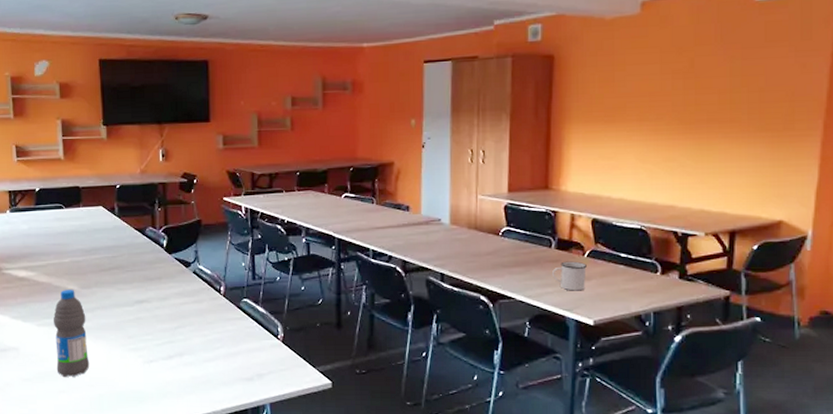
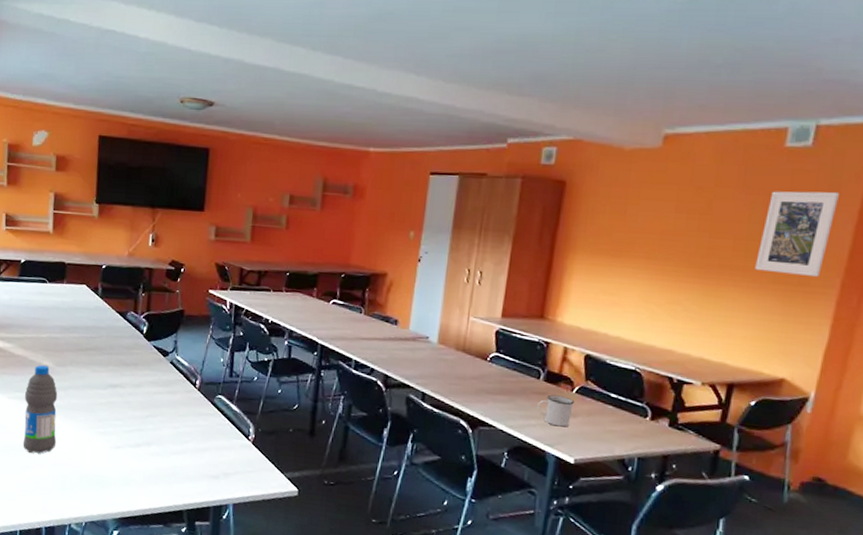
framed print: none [741,38,811,121] -> present [755,191,839,276]

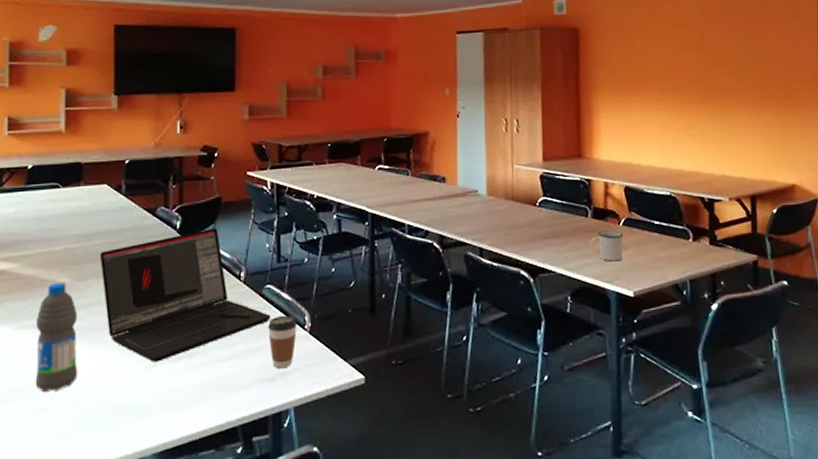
laptop: none [77,337,220,445] -> present [100,227,271,362]
coffee cup: none [216,424,242,470] -> present [268,315,297,369]
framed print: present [755,191,839,276] -> none [748,17,802,91]

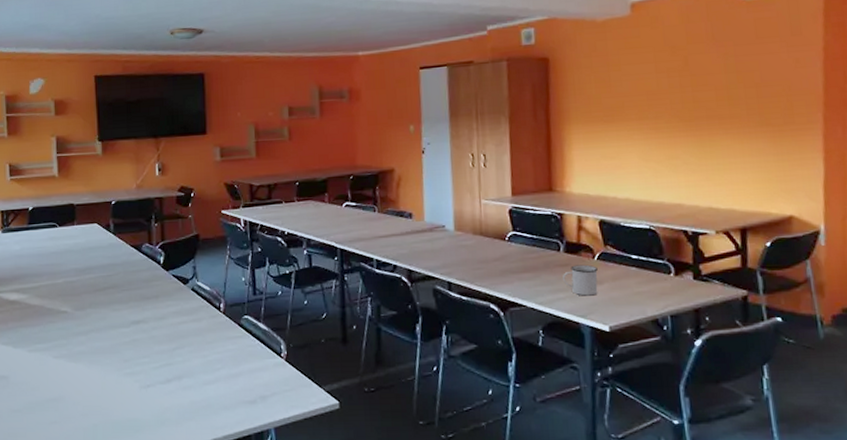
water bottle: present [35,283,78,392] -> none [45,312,83,406]
laptop: present [100,227,271,362] -> none [95,262,250,383]
coffee cup: present [268,315,297,369] -> none [247,343,274,393]

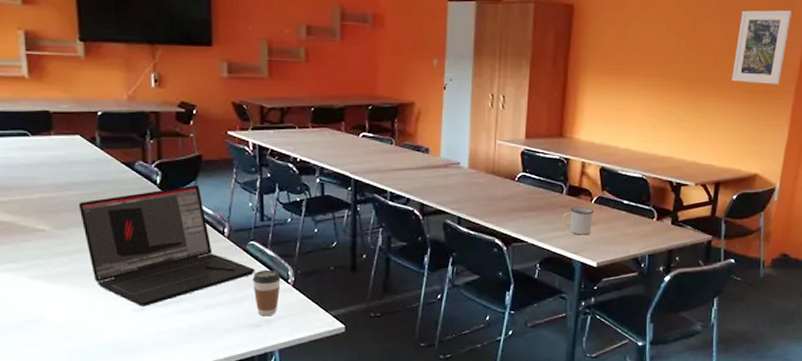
laptop: none [95,262,250,383] -> present [78,184,255,306]
coffee cup: none [247,343,274,393] -> present [253,269,281,317]
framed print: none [740,33,803,116] -> present [731,10,791,84]

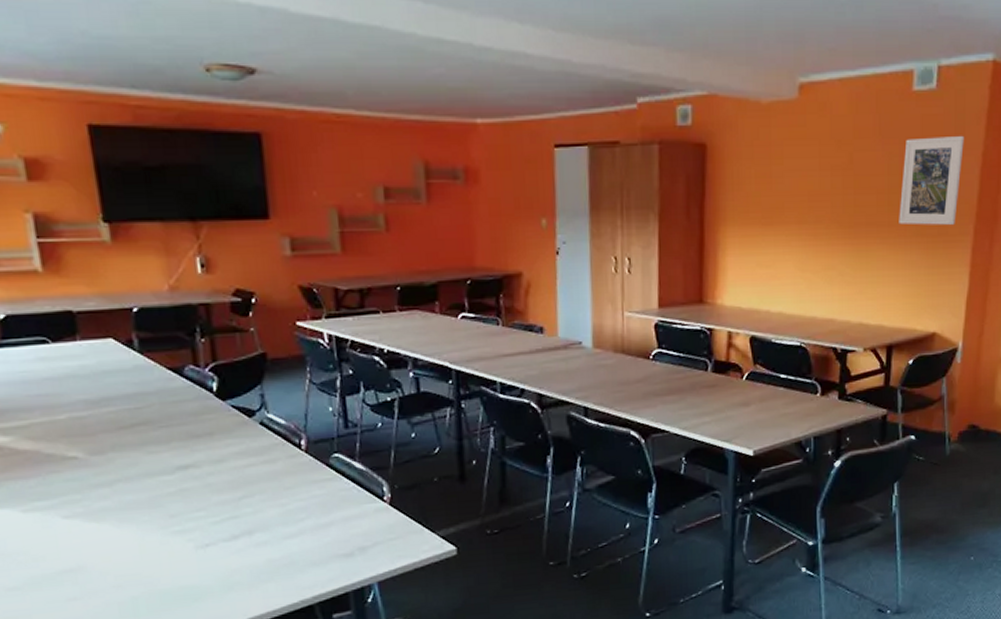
laptop: present [78,184,255,306] -> none [117,389,342,542]
coffee cup: present [253,269,281,317] -> none [340,486,375,544]
mug: present [562,207,593,235] -> none [709,385,745,419]

